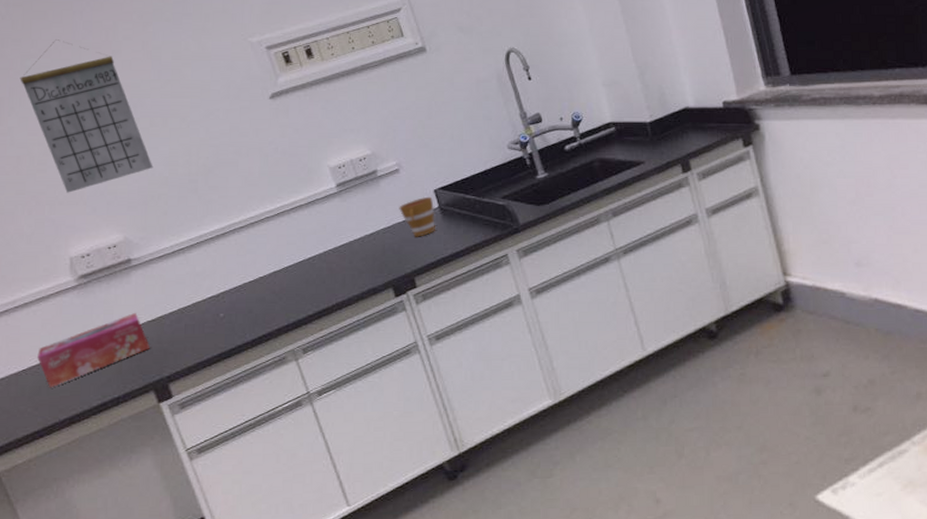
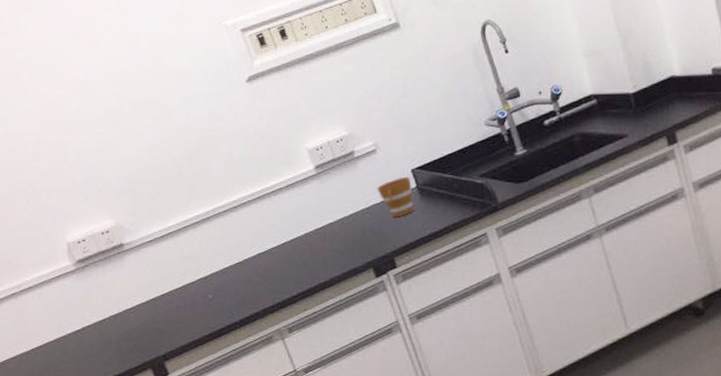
calendar: present [20,39,153,193] -> none [10,31,139,181]
tissue box: present [37,313,150,388] -> none [44,295,145,366]

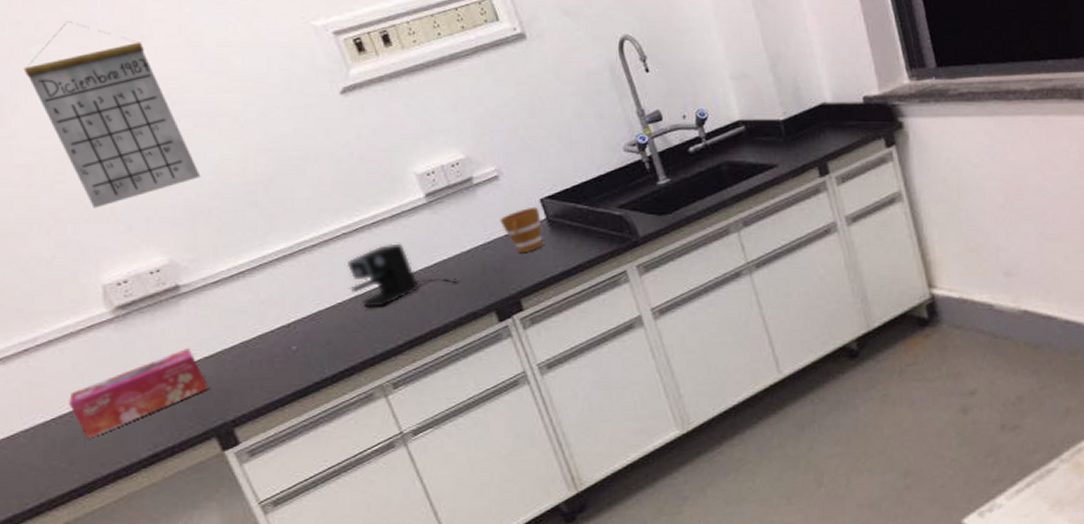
calendar: none [10,31,139,181] -> present [23,21,201,208]
tissue box: none [44,295,145,366] -> present [69,348,208,439]
coffee maker: none [251,209,342,264] -> present [346,243,458,309]

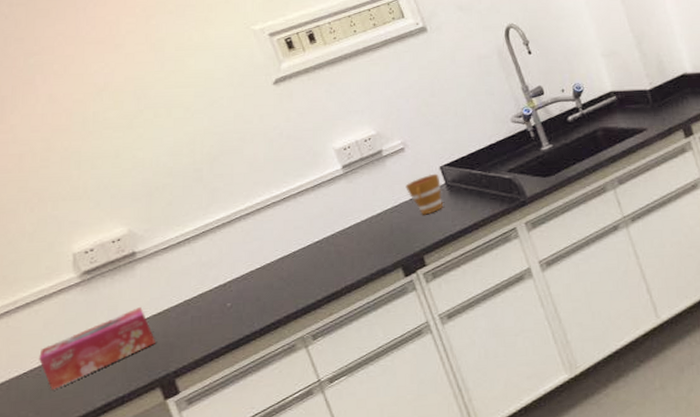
calendar: present [23,21,201,208] -> none [22,36,158,188]
coffee maker: present [346,243,458,309] -> none [275,209,370,268]

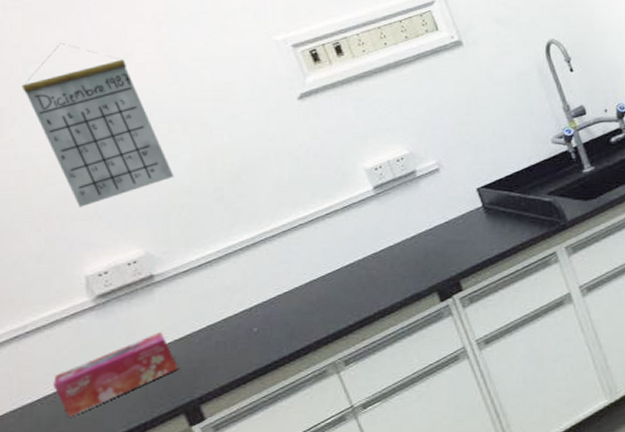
calendar: none [22,36,158,188] -> present [21,43,174,207]
cup: present [405,173,444,215] -> none [440,195,481,239]

